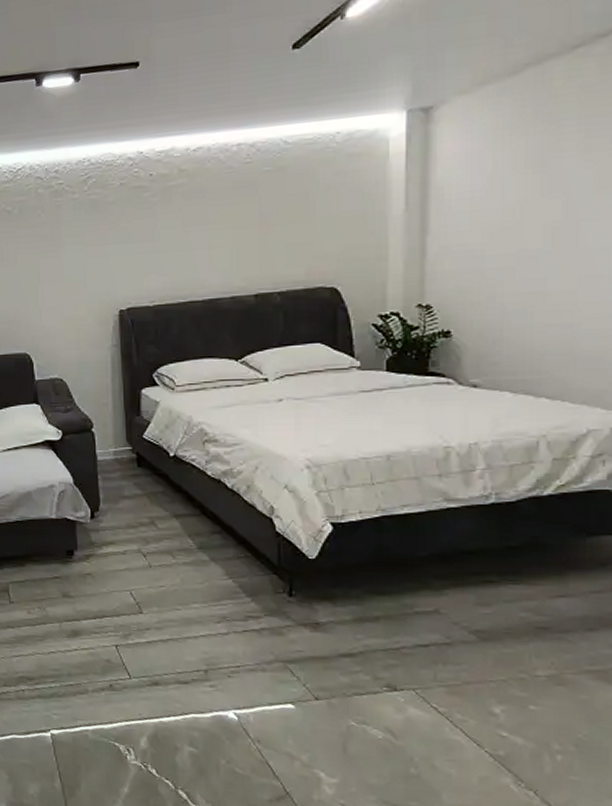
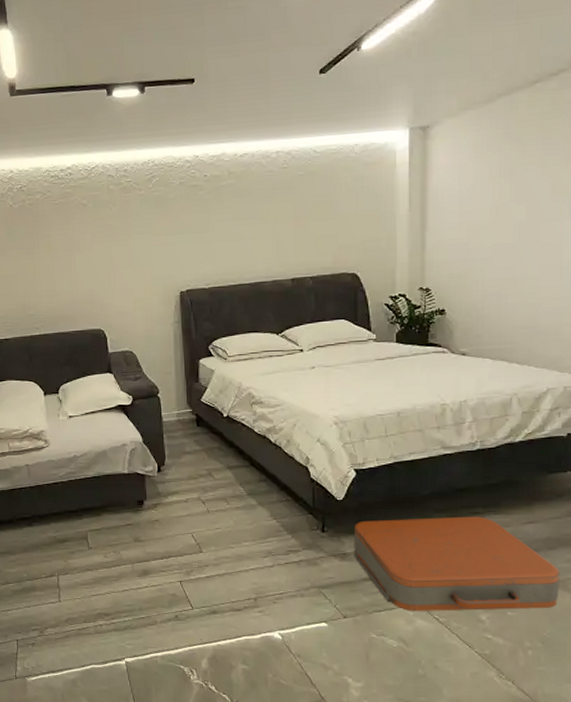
suitcase: none [329,584,601,705] -> present [354,516,560,611]

